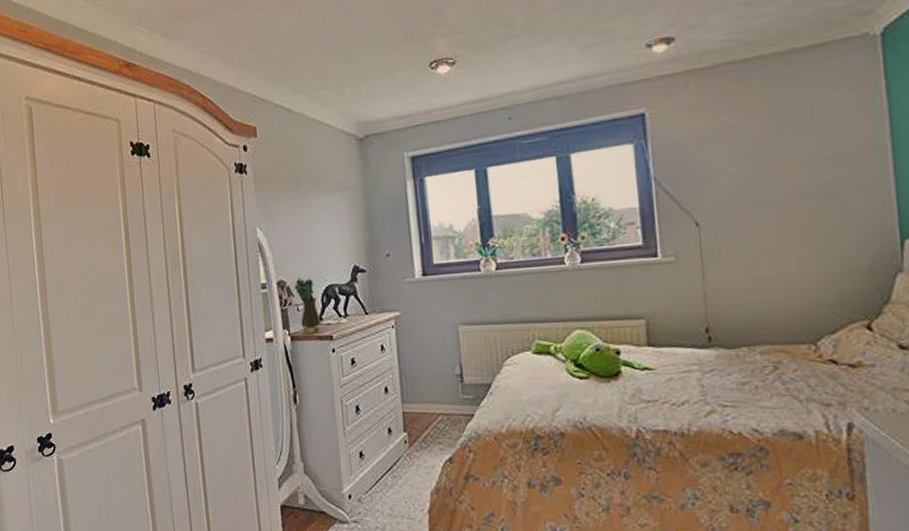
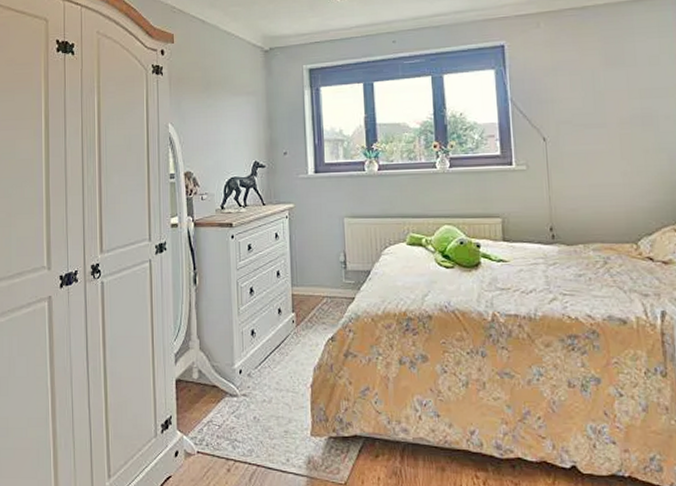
vase: present [294,276,322,335] -> none [200,169,223,222]

